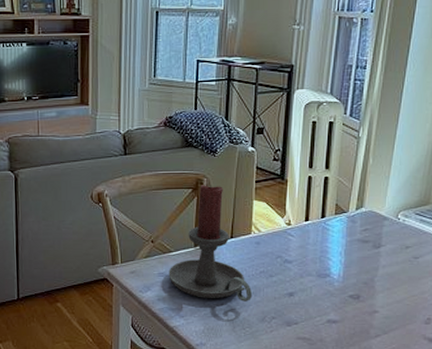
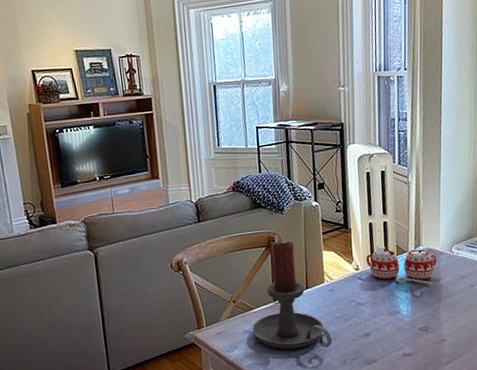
mug: none [300,202,380,252] -> present [366,246,437,285]

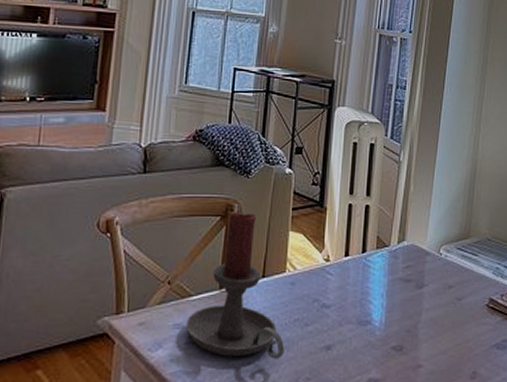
mug: present [366,246,437,285] -> none [339,234,422,293]

